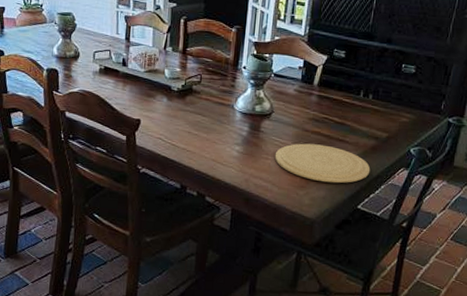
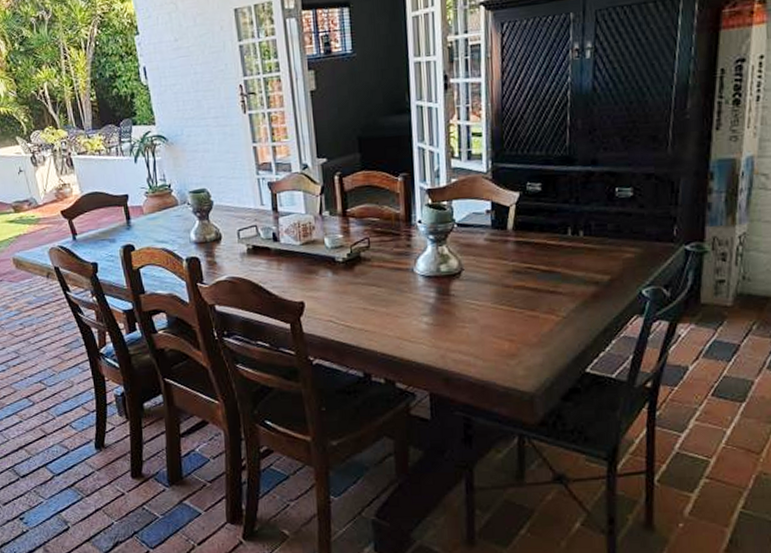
plate: present [274,143,371,184] -> none [472,300,595,346]

